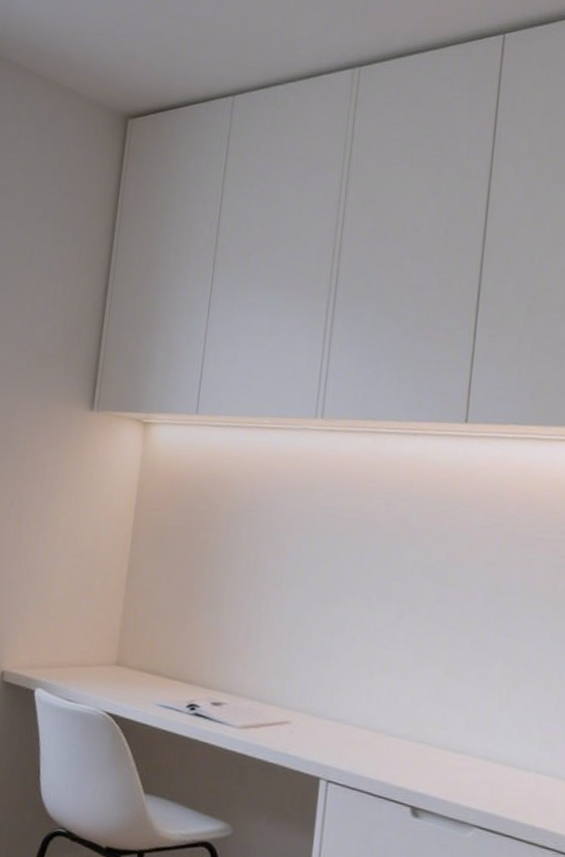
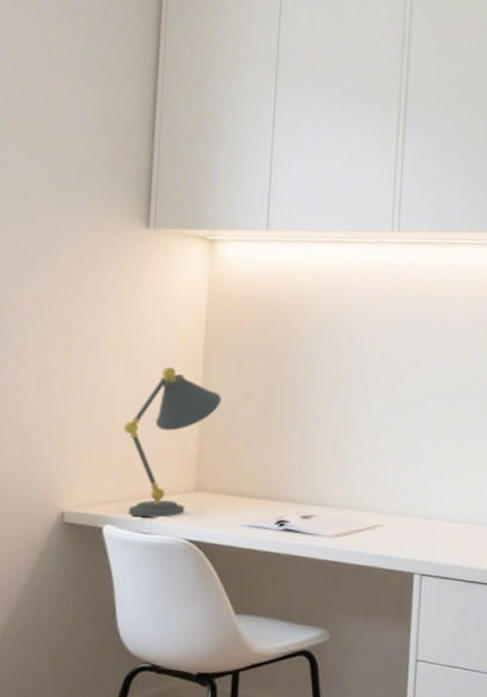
desk lamp: none [57,542,145,688] -> present [124,367,221,518]

